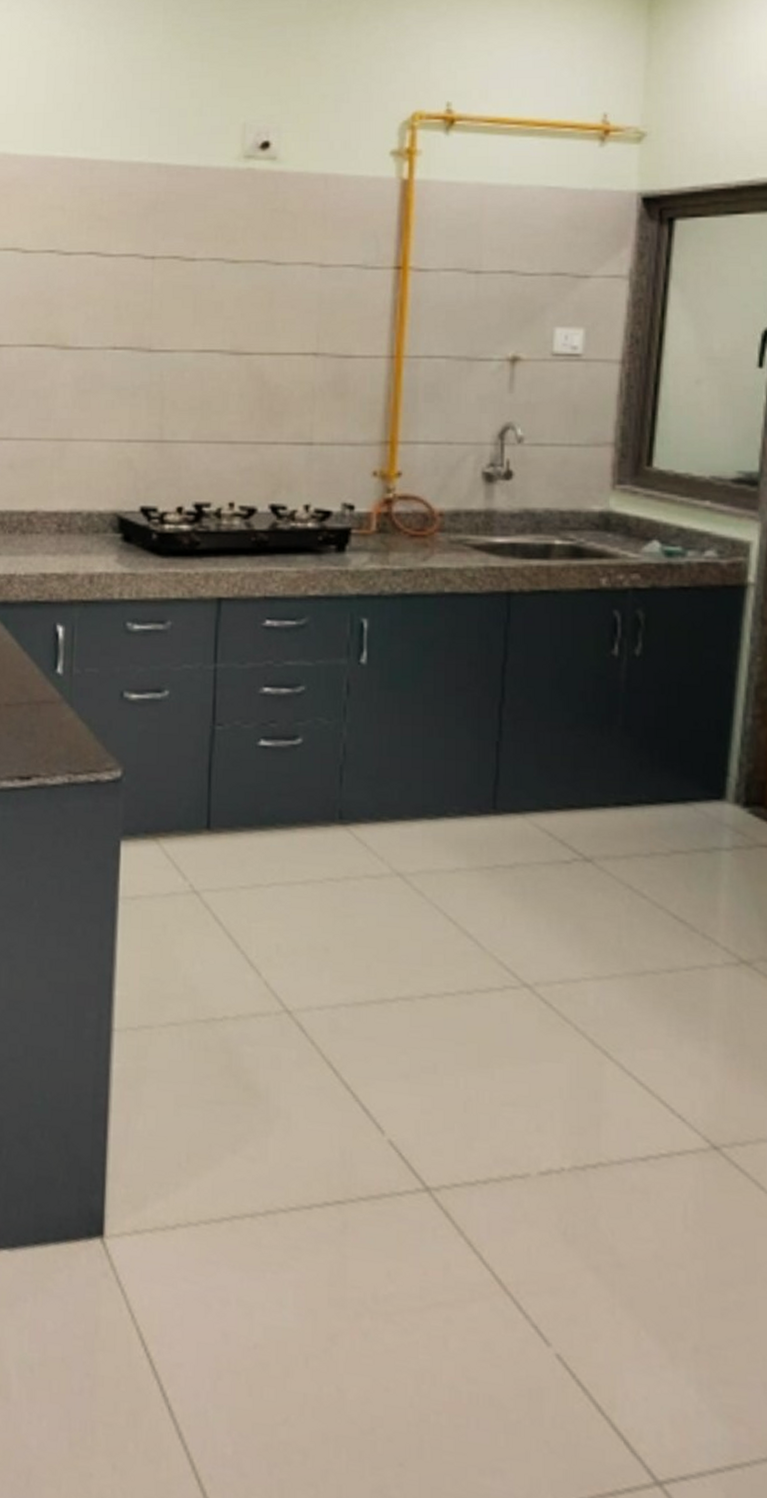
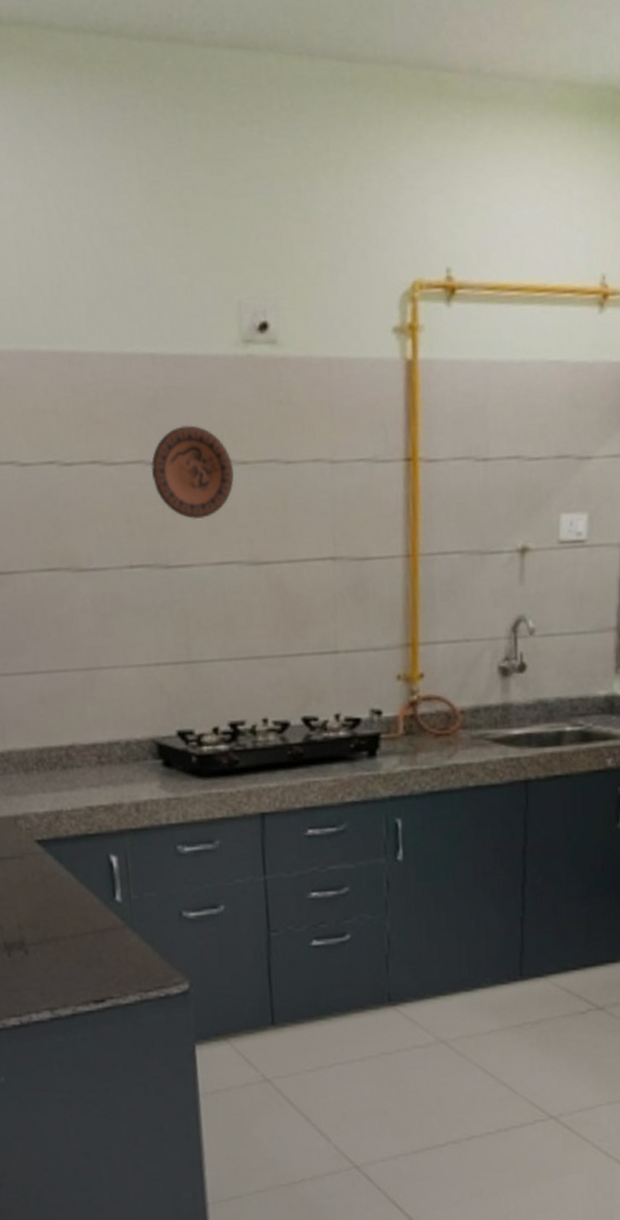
decorative plate: none [144,226,225,310] -> present [151,425,234,520]

